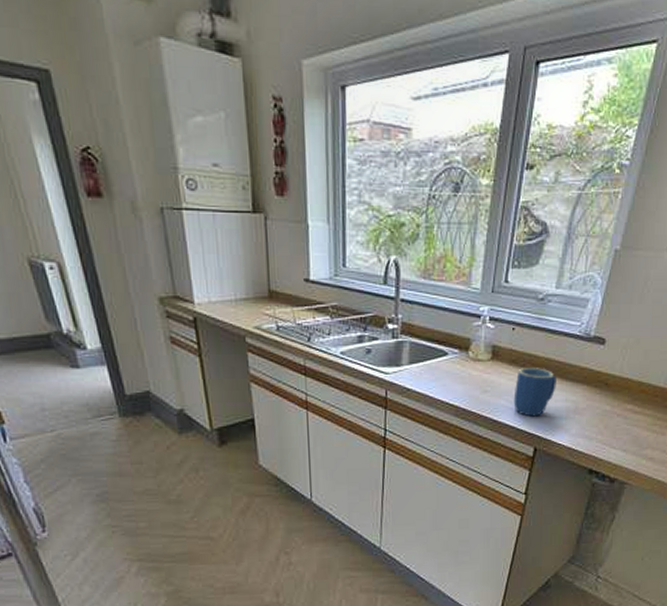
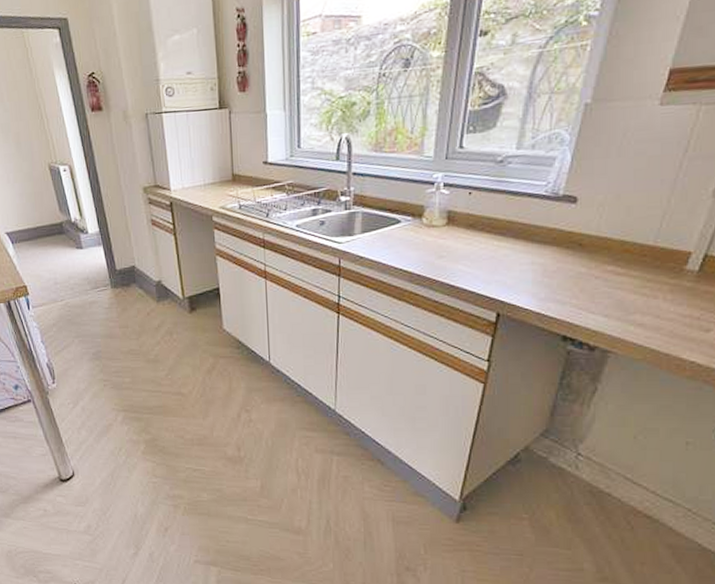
mug: present [513,368,557,417] -> none [472,231,520,281]

